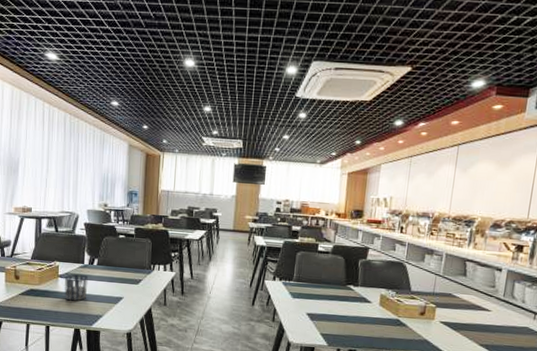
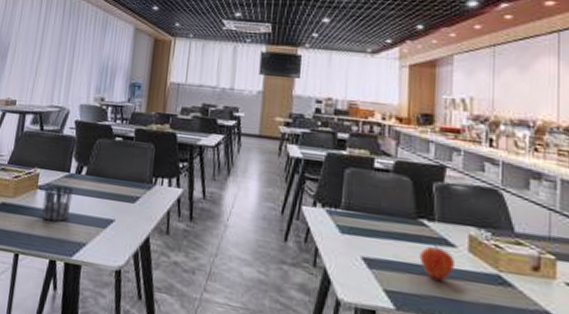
fruit: none [346,302,370,325] -> present [419,244,454,281]

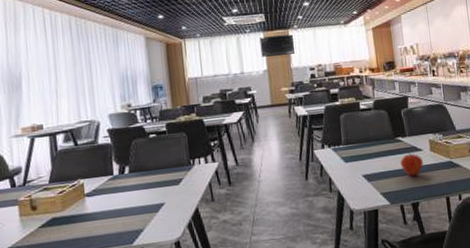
cup: present [42,184,74,222] -> none [92,187,122,221]

